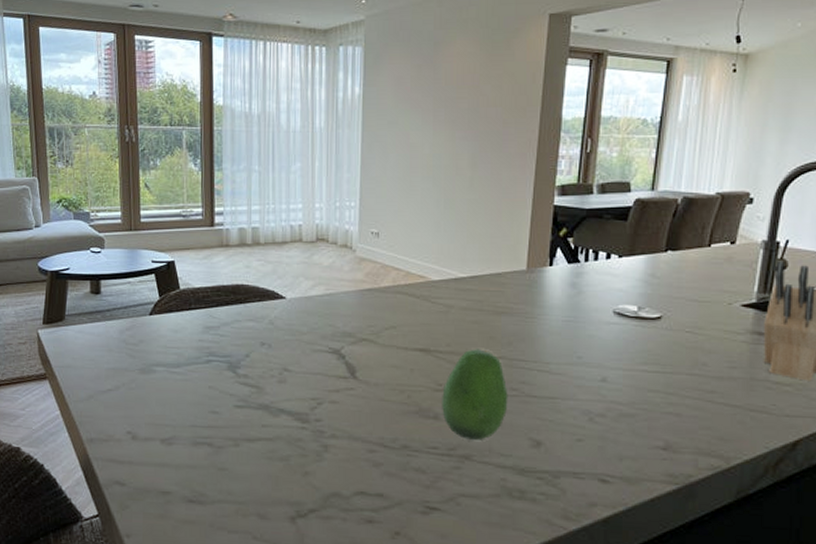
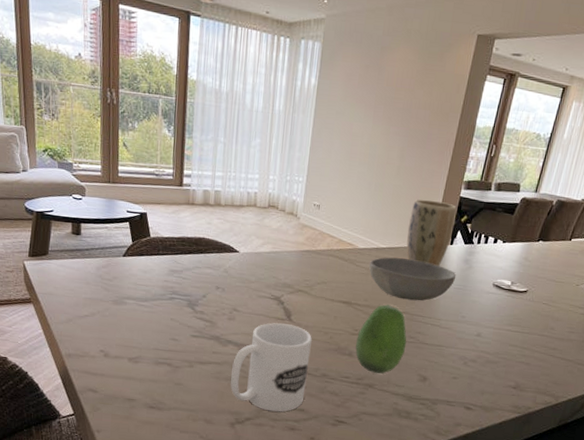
mug: none [287,383,384,499] -> present [230,323,312,412]
bowl: none [447,288,561,341] -> present [368,257,456,301]
plant pot: none [491,213,551,295] -> present [406,199,457,267]

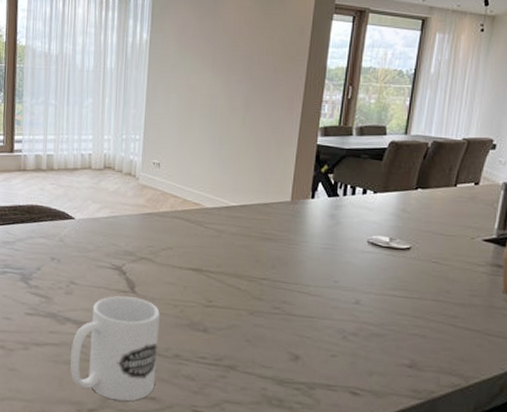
fruit: present [355,304,407,374] -> none [211,270,271,353]
bowl: present [368,257,456,301] -> none [219,216,321,265]
plant pot: present [406,199,457,267] -> none [260,150,314,225]

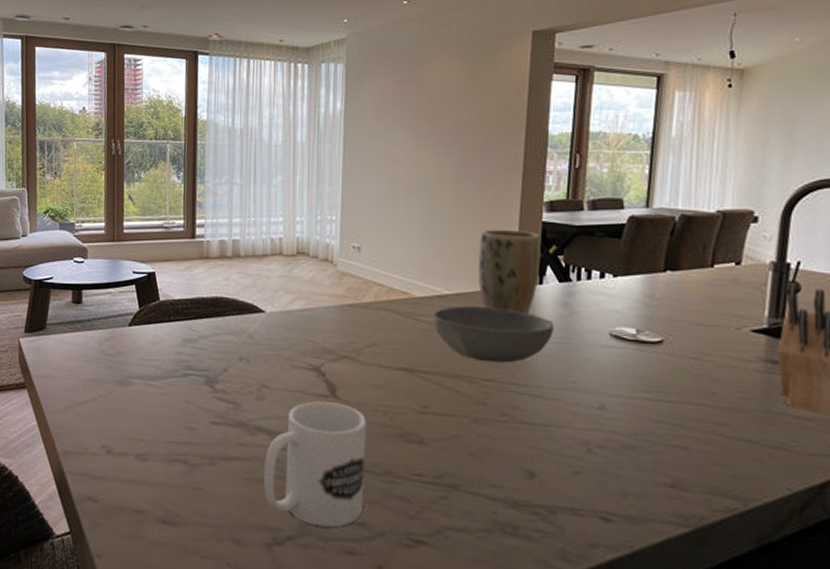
bowl: none [219,216,321,265] -> present [432,306,553,363]
plant pot: none [260,150,314,225] -> present [477,229,540,315]

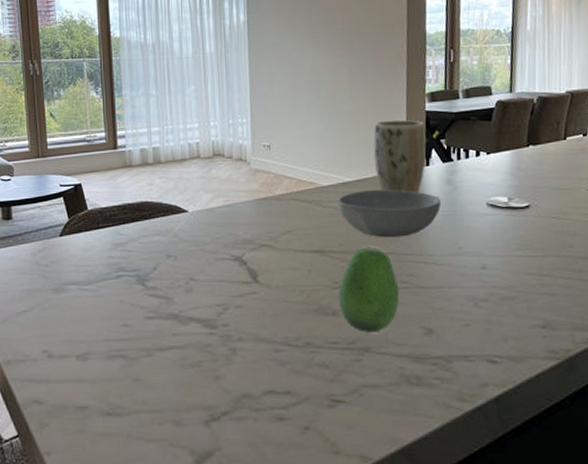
mug: present [264,401,366,527] -> none [197,287,288,399]
fruit: none [427,370,498,469] -> present [339,246,400,334]

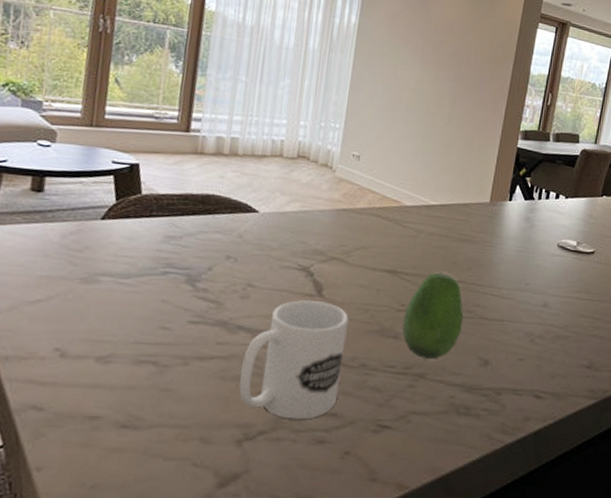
mug: none [197,287,288,399] -> present [239,300,349,420]
bowl: present [337,189,441,238] -> none [417,216,516,267]
plant pot: present [373,120,426,194] -> none [460,150,514,226]

